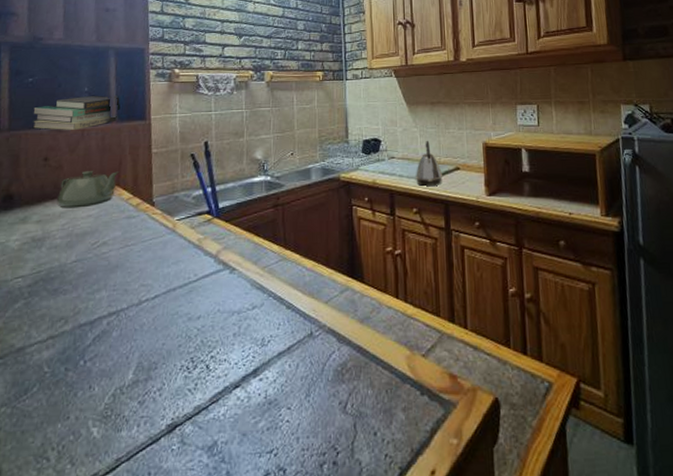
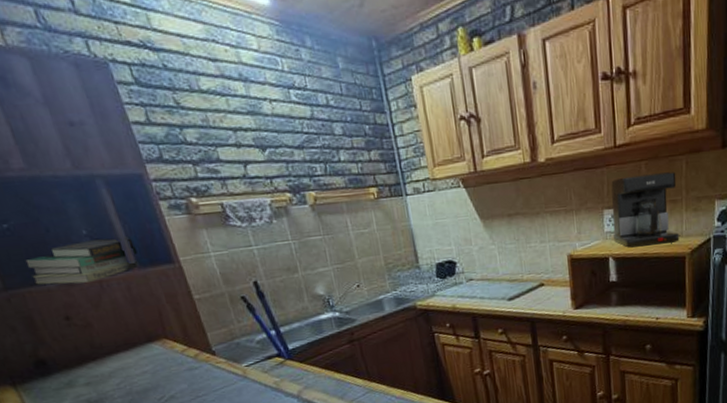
teapot: present [56,170,119,209] -> none [96,323,166,368]
kettle: present [415,140,443,187] -> none [497,257,527,307]
coffee maker: none [524,77,589,141] -> present [611,172,680,248]

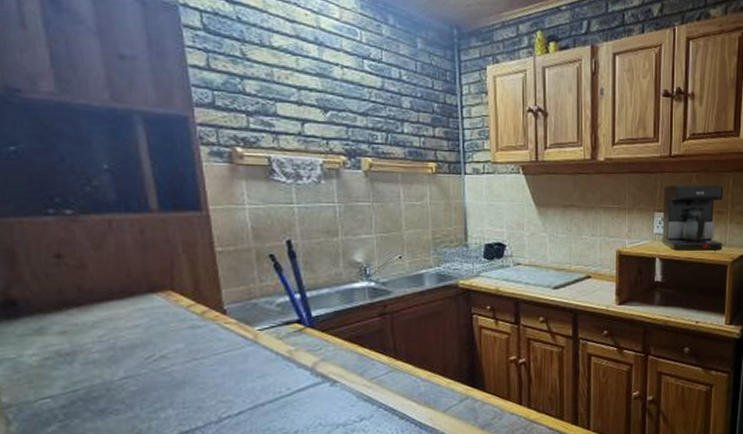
books: present [25,238,138,285] -> none [25,176,162,221]

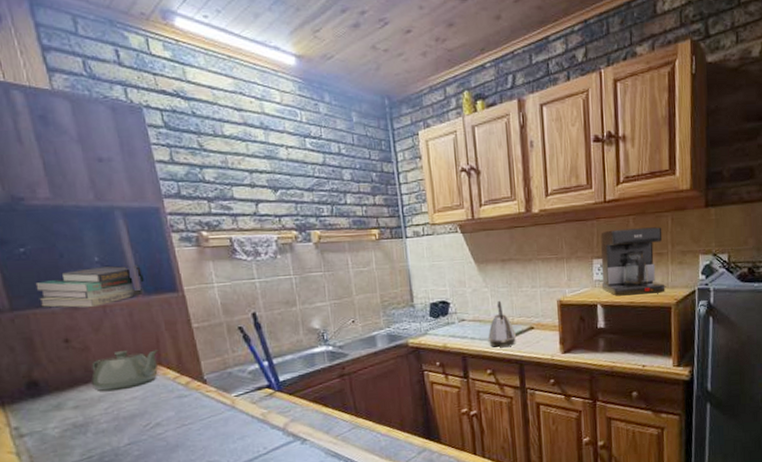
books: none [25,176,162,221] -> present [35,266,144,308]
teapot: none [84,270,172,317] -> present [90,349,159,392]
kettle: none [542,246,573,295] -> present [487,300,517,348]

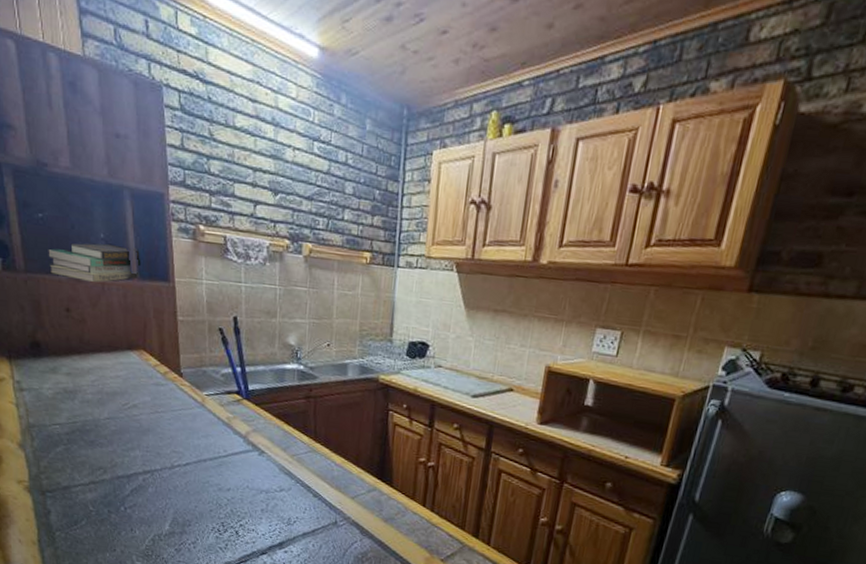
teapot: present [90,349,159,392] -> none [83,328,145,368]
kettle: present [487,300,517,348] -> none [461,353,493,405]
coffee maker: present [600,227,665,296] -> none [599,298,688,381]

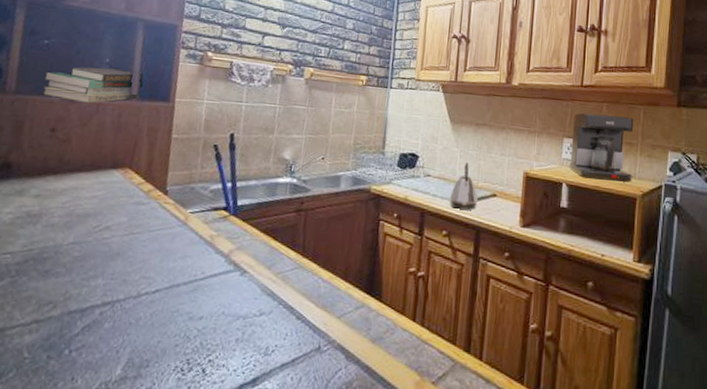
kettle: none [461,353,493,405] -> present [449,162,479,211]
coffee maker: none [599,298,688,381] -> present [569,113,634,183]

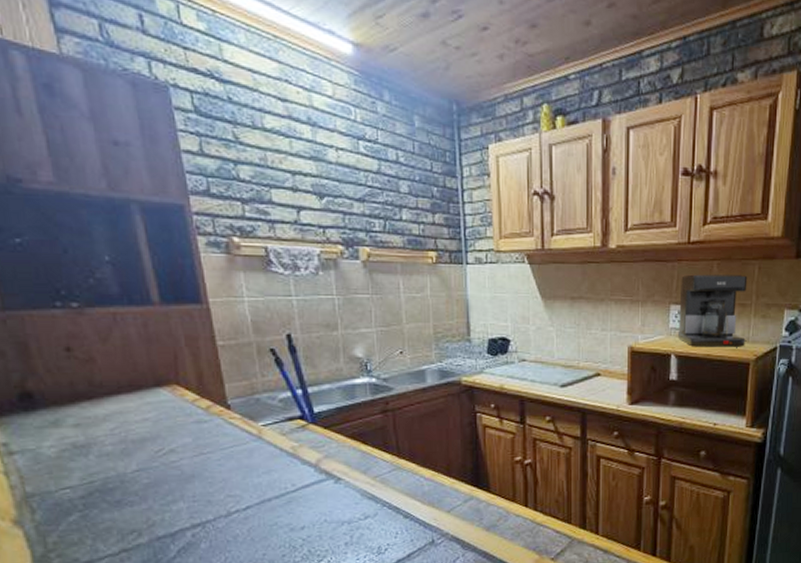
books: present [43,67,144,104] -> none [33,268,163,314]
kettle: present [449,162,479,211] -> none [549,341,582,394]

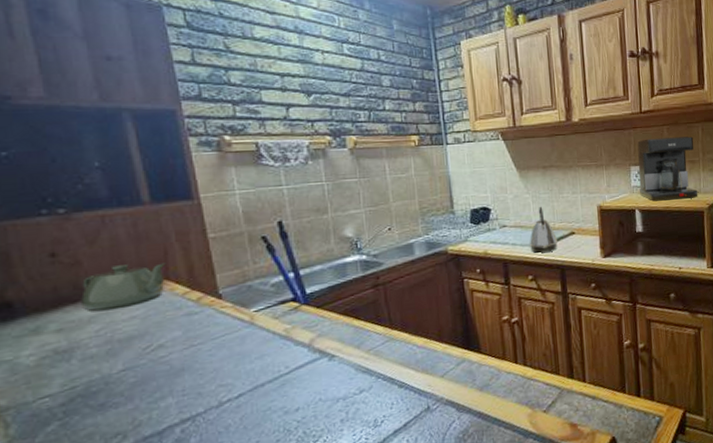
teapot: none [95,364,176,410] -> present [80,263,166,312]
kettle: none [549,341,582,394] -> present [529,206,558,254]

